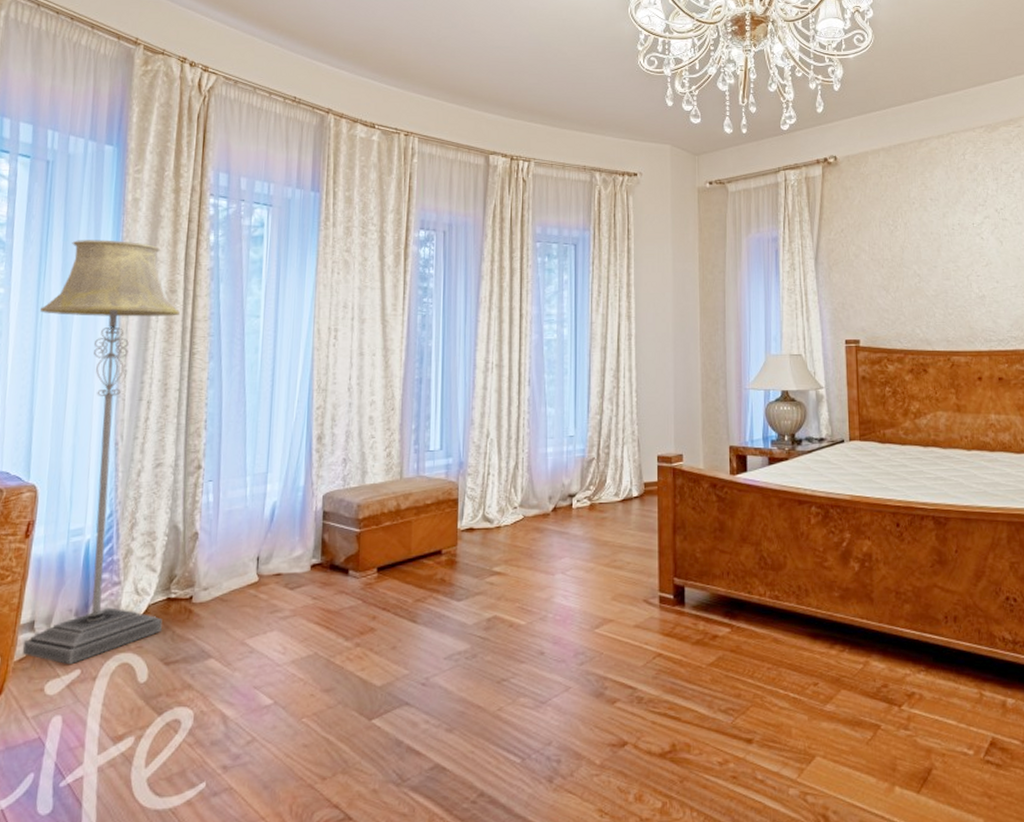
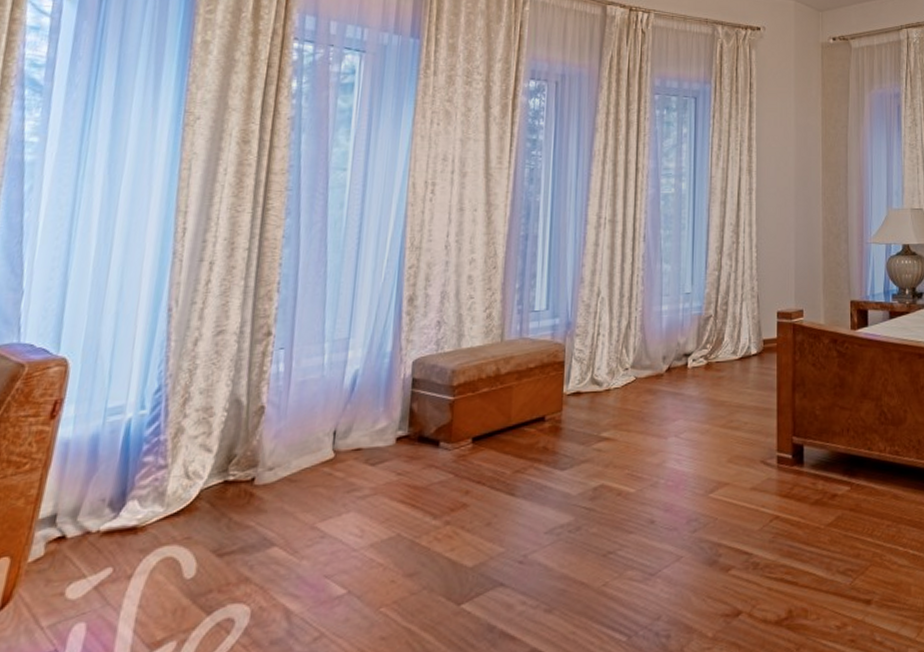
floor lamp: present [22,239,180,665] -> none [38,84,253,563]

